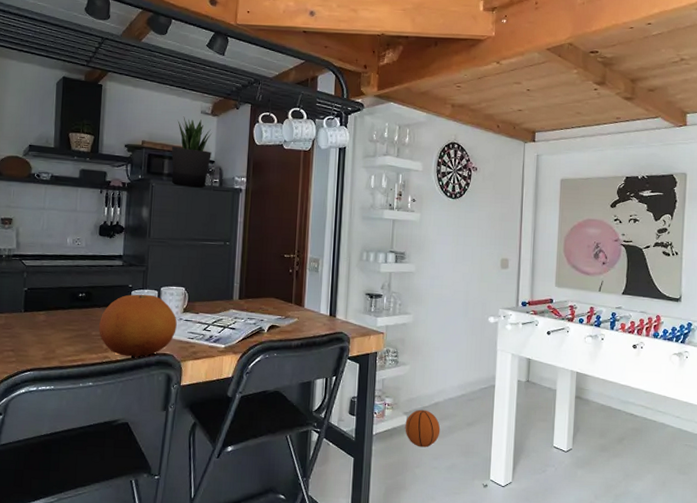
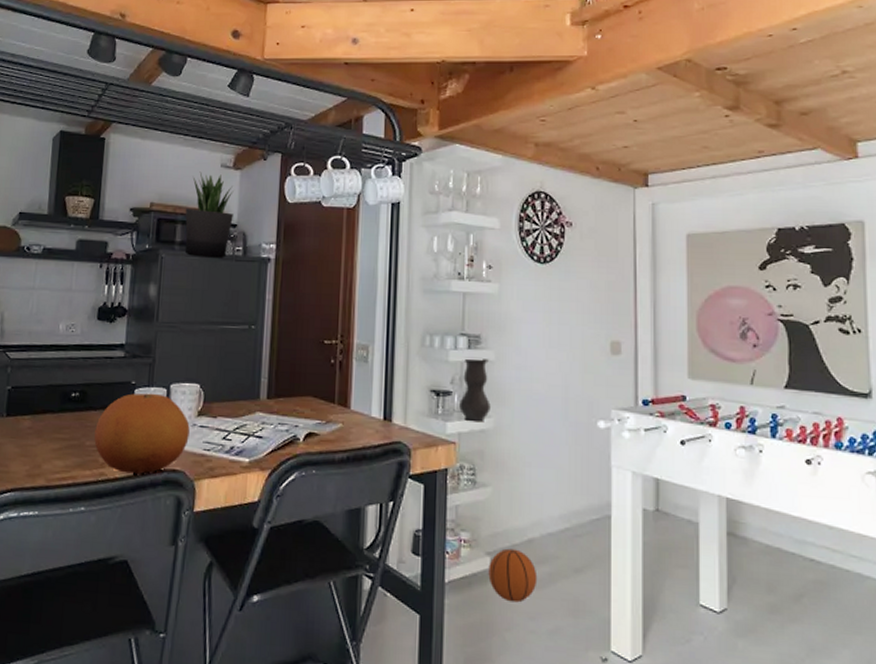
vase: none [387,269,412,318] -> present [459,357,491,422]

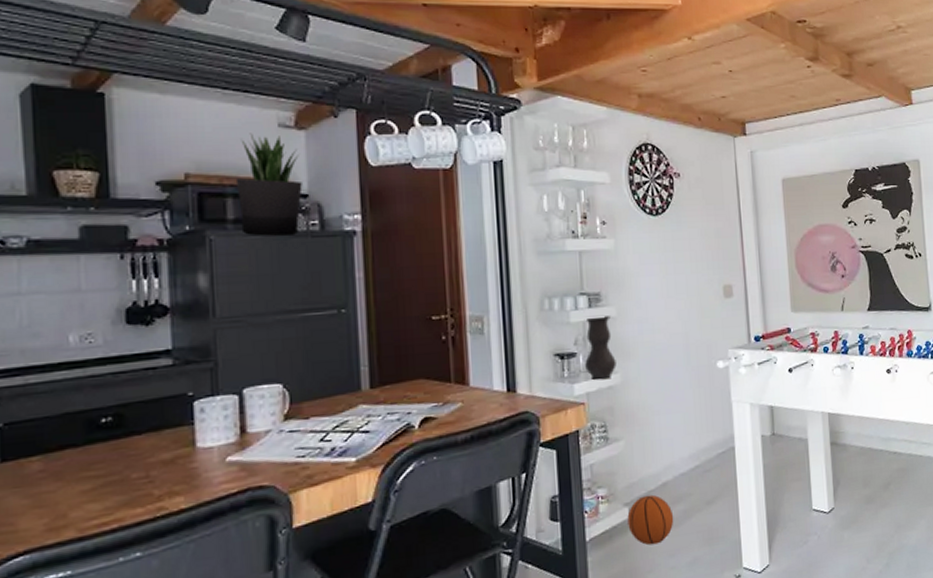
fruit: present [94,393,190,474] -> none [143,402,276,502]

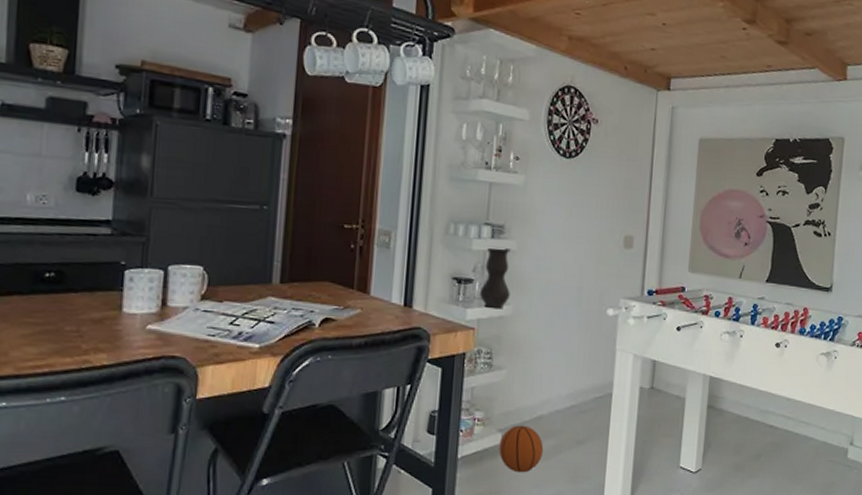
planter: present [235,133,303,237] -> none [184,30,244,132]

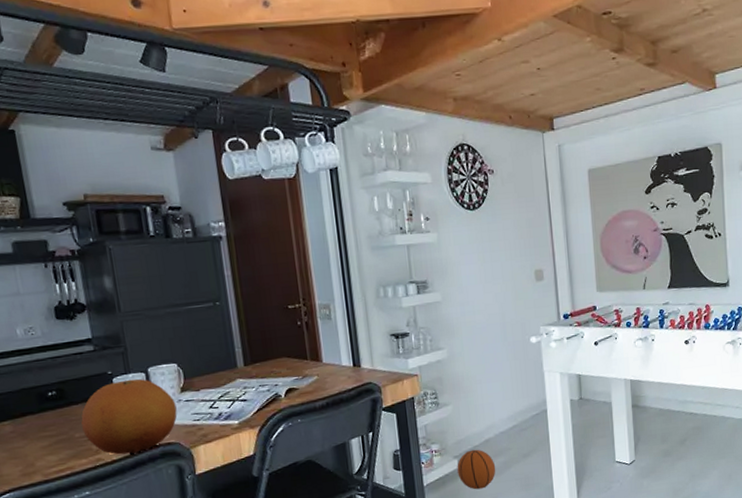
fruit: none [75,274,192,361] -> present [81,378,177,455]
vase: present [480,246,512,309] -> none [414,300,443,355]

